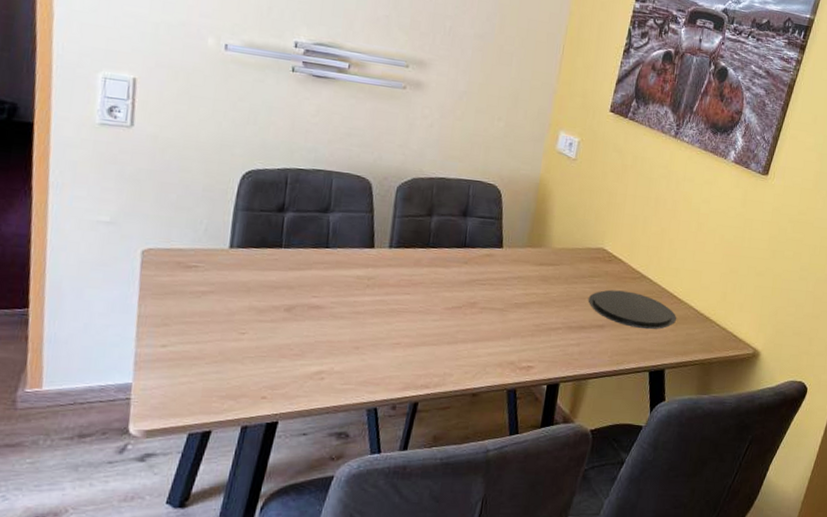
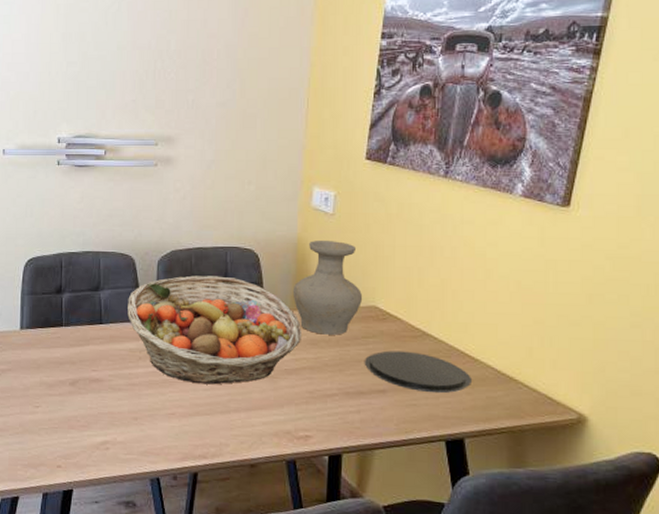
fruit basket: none [358,205,535,316] -> present [127,275,301,385]
vase: none [529,182,593,273] -> present [292,241,362,335]

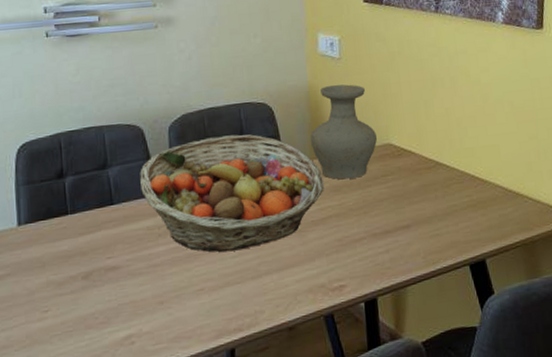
plate: present [364,350,471,394] -> none [386,182,485,221]

